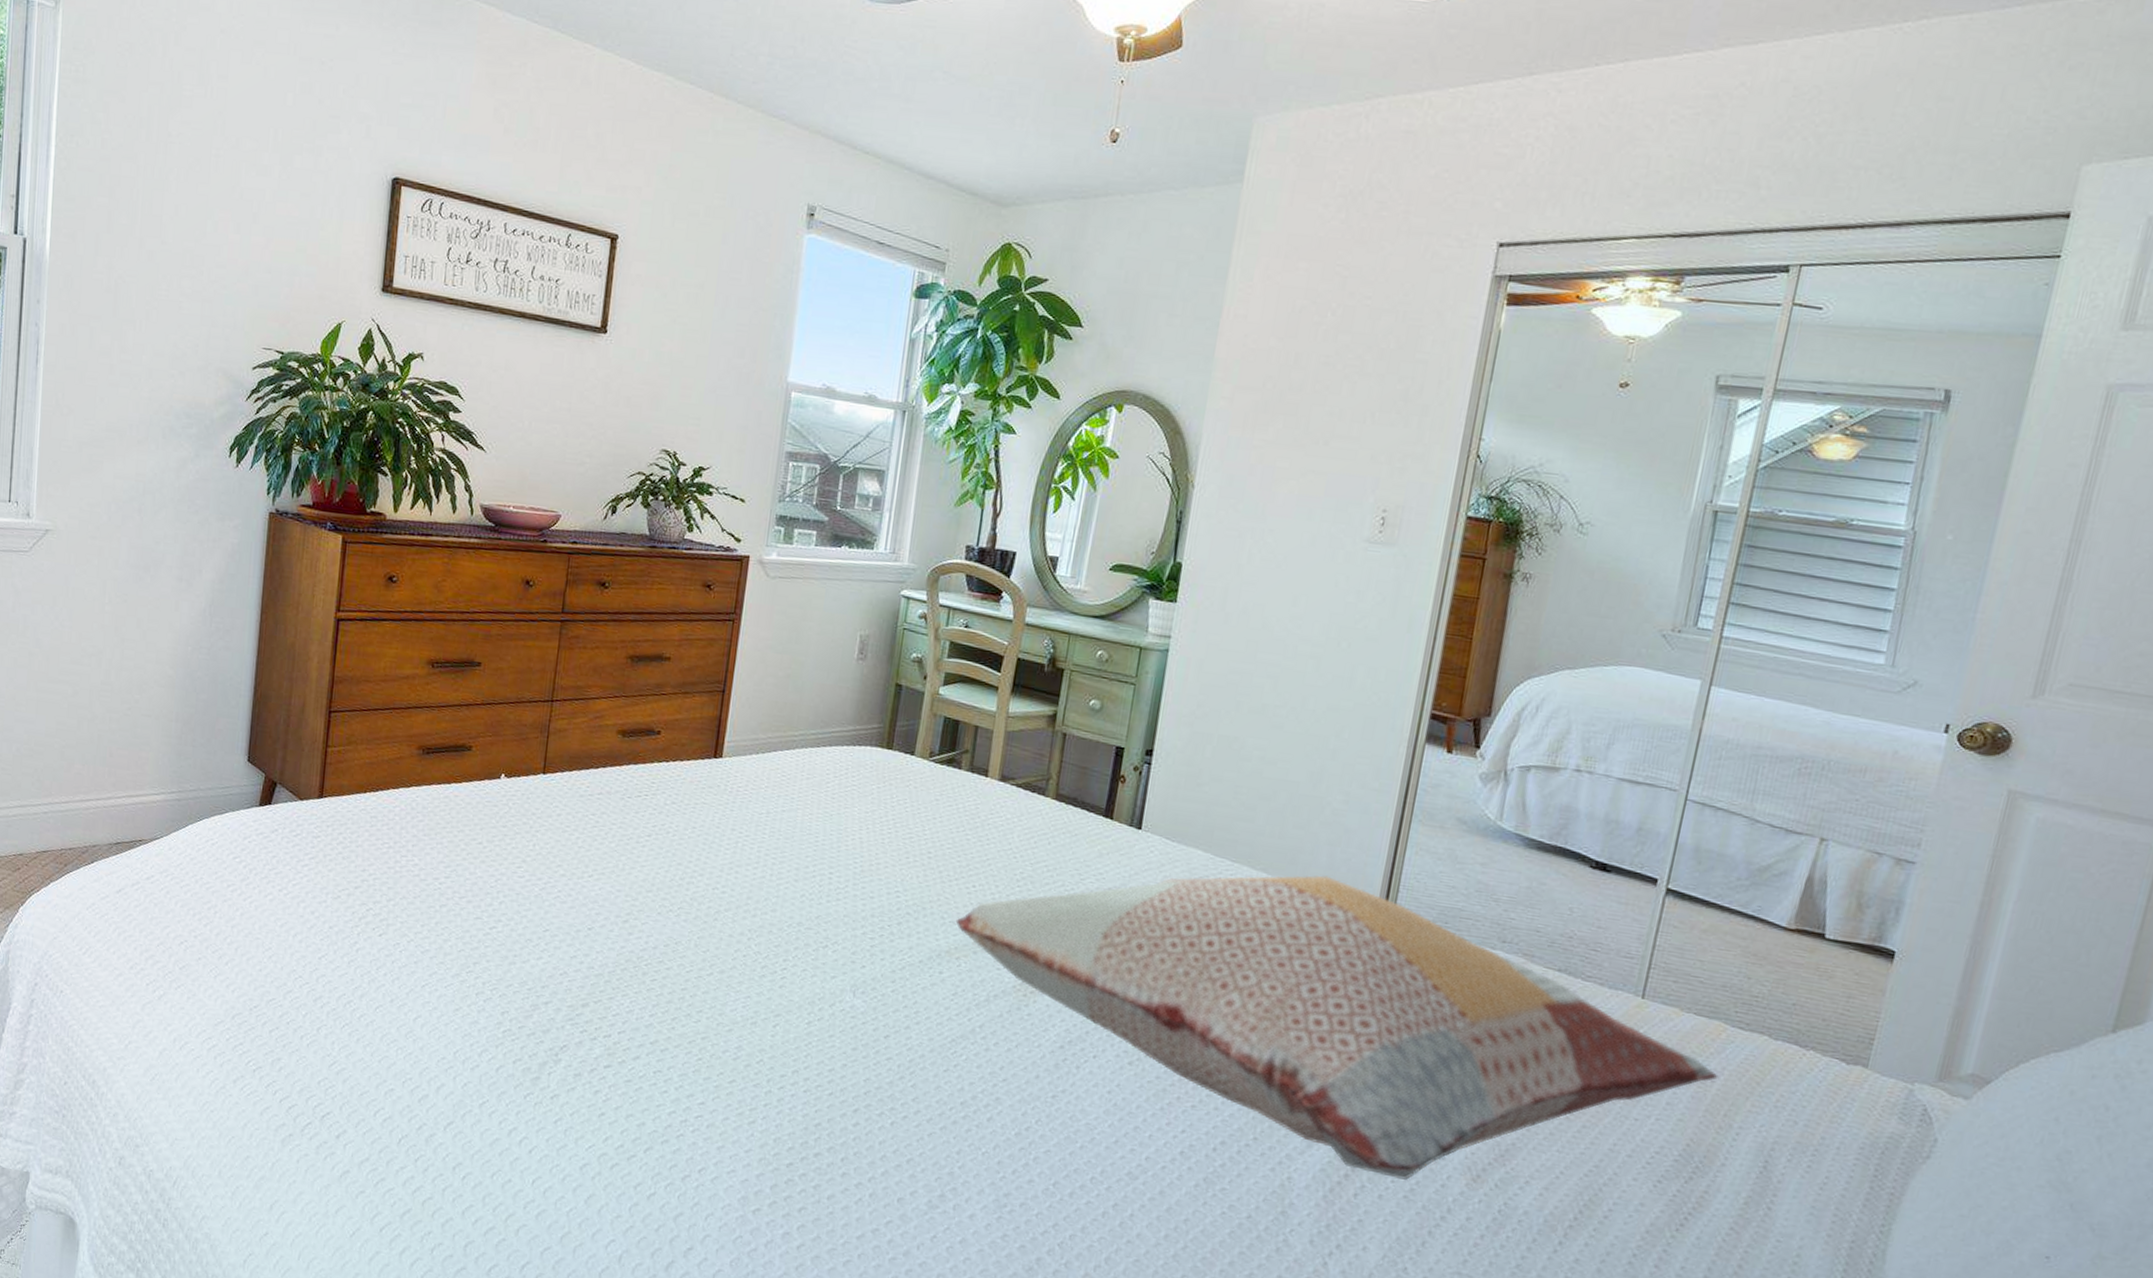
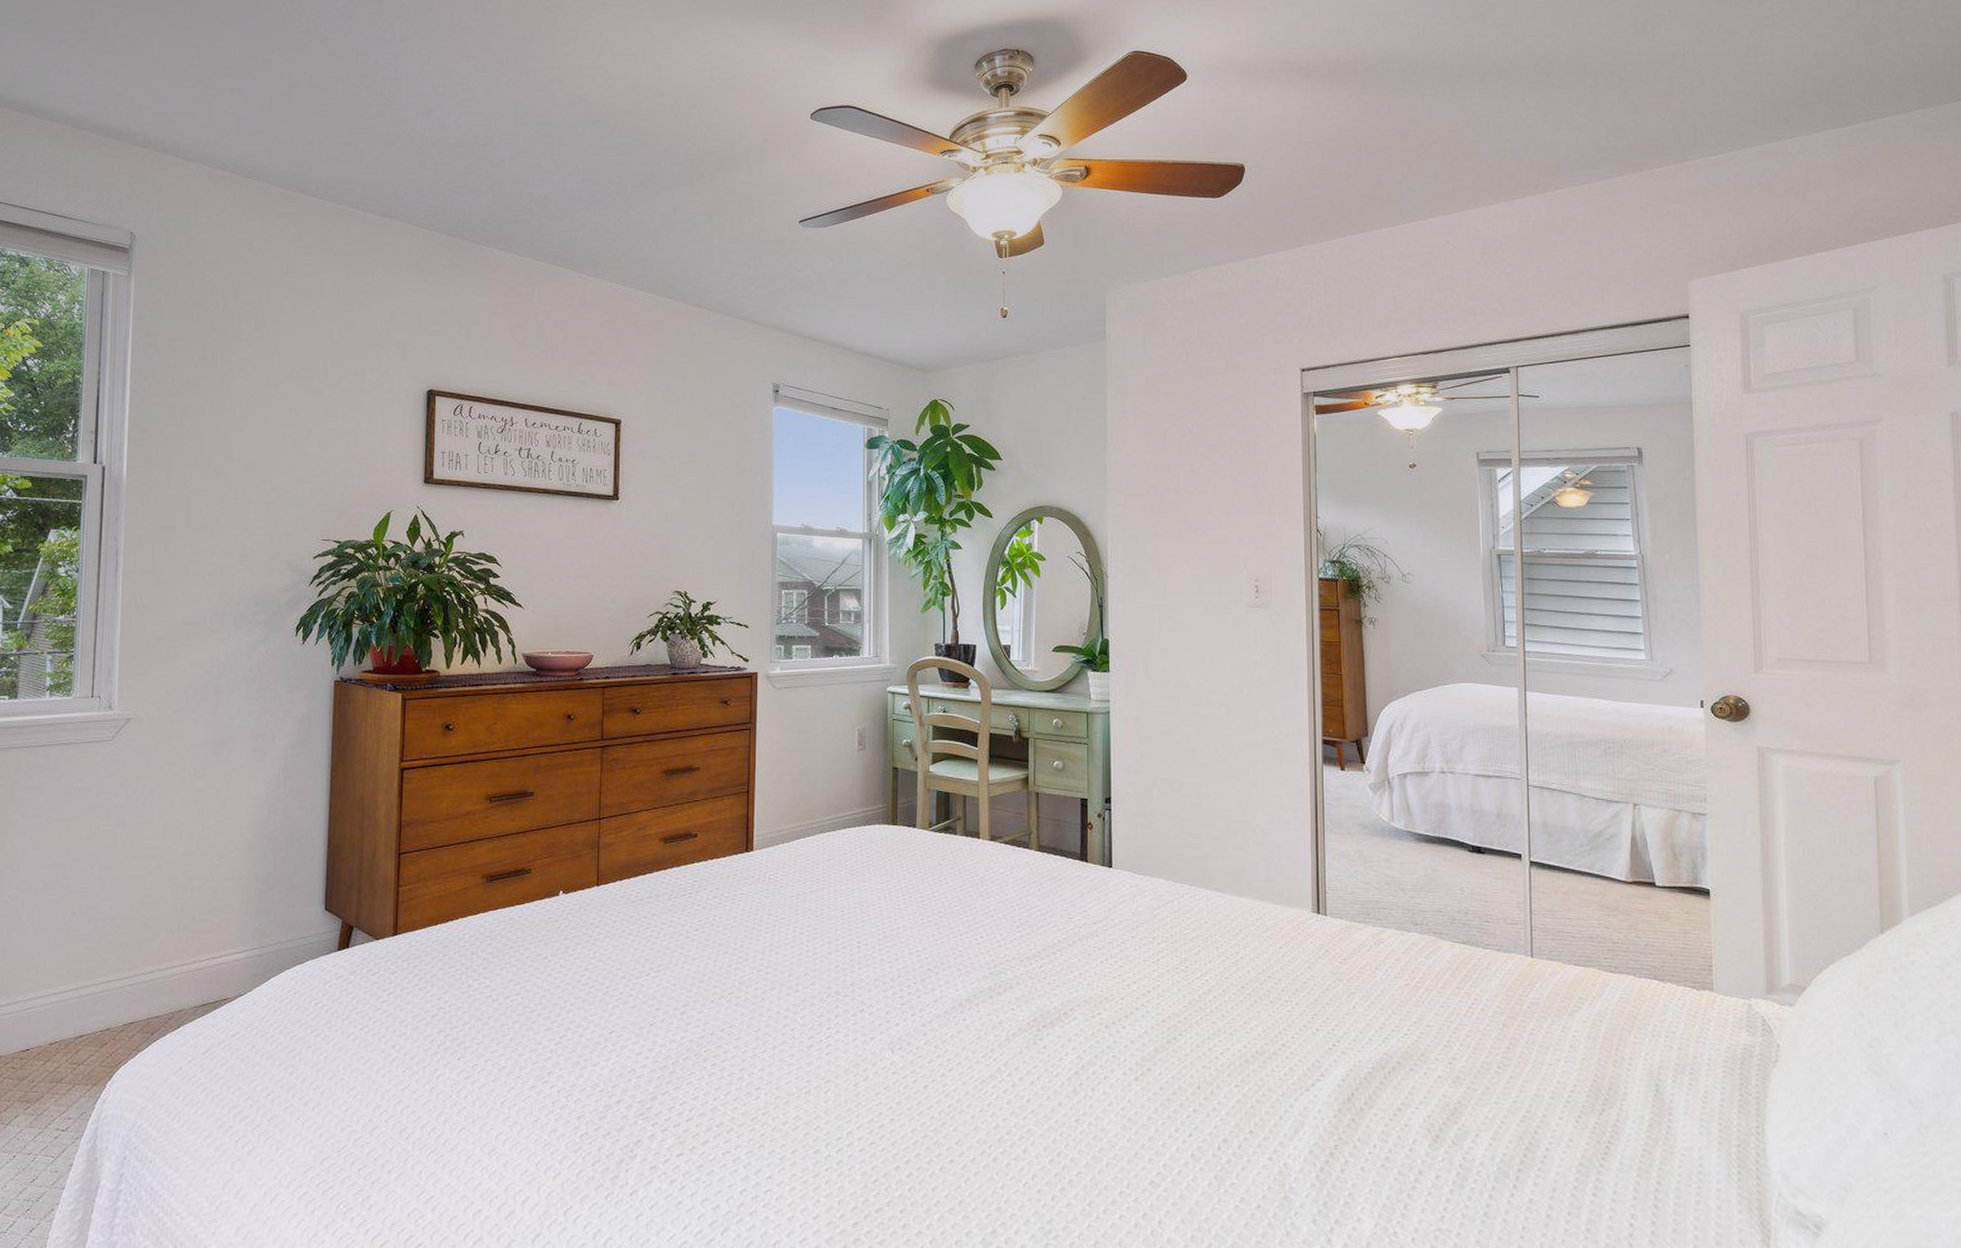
decorative pillow: present [955,875,1719,1180] -> none [970,887,1604,1150]

